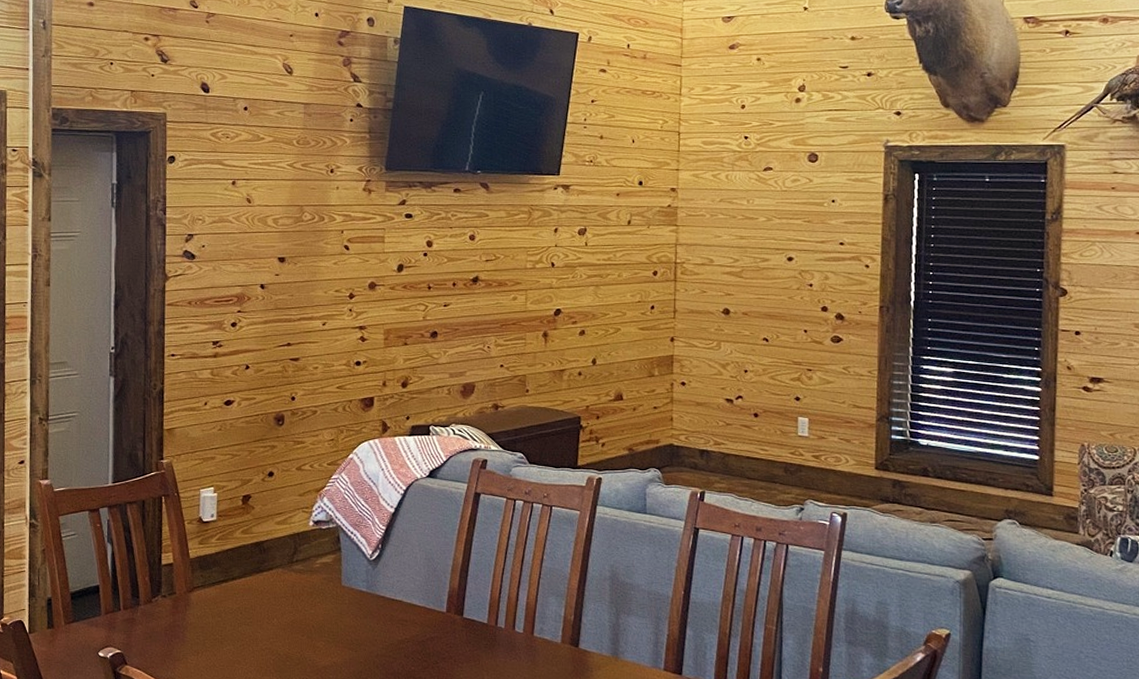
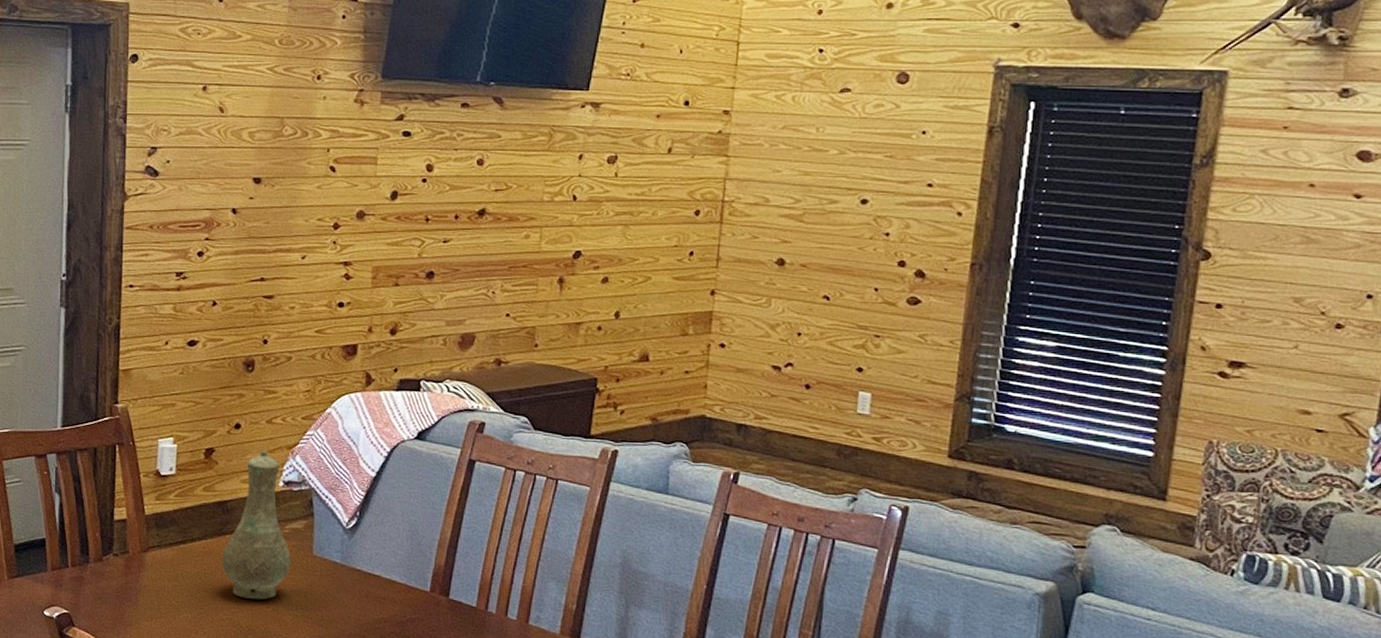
vase: none [260,494,322,629] -> present [221,450,291,600]

